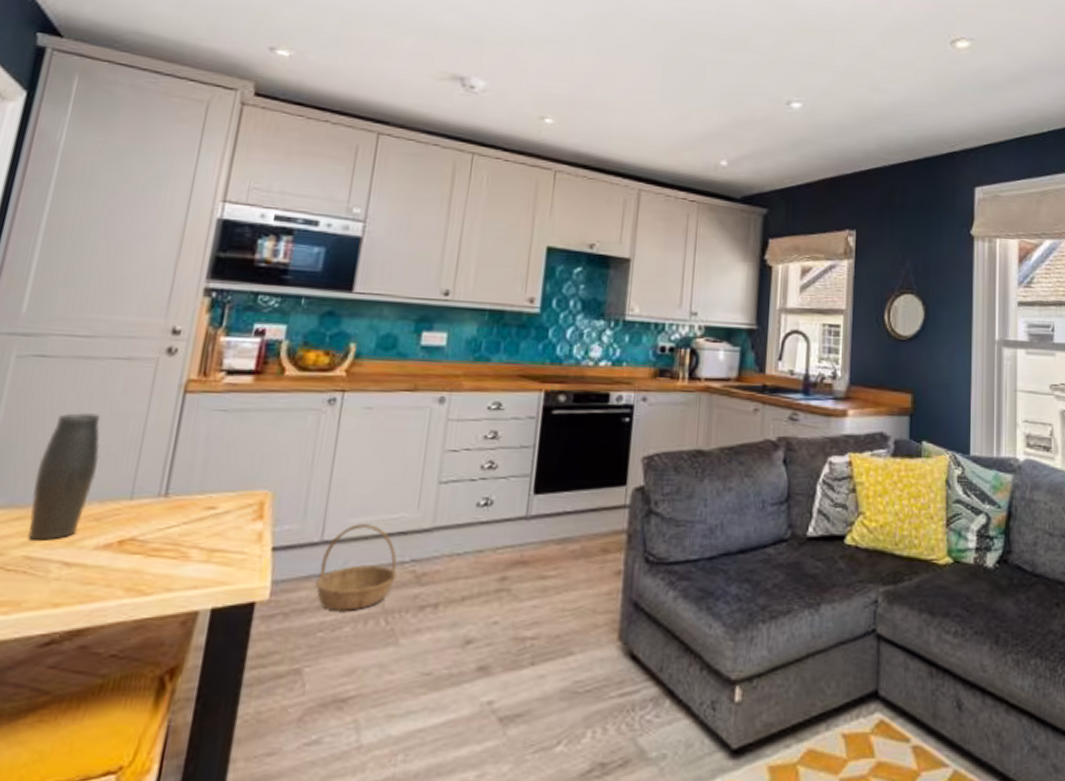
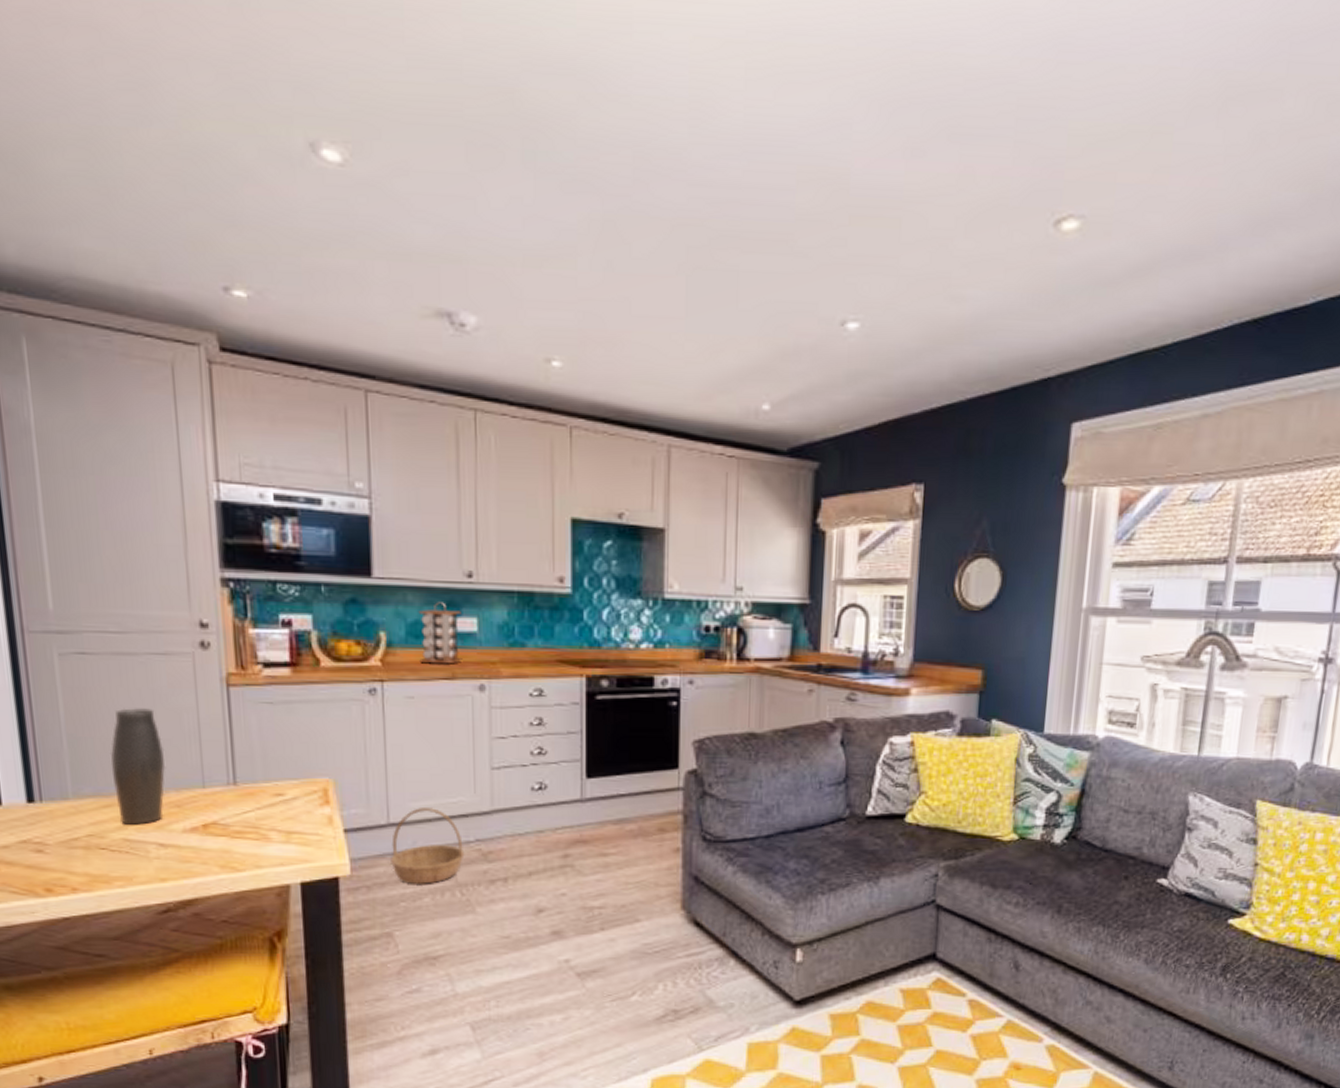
spice rack: none [384,317,433,377] -> present [418,602,463,664]

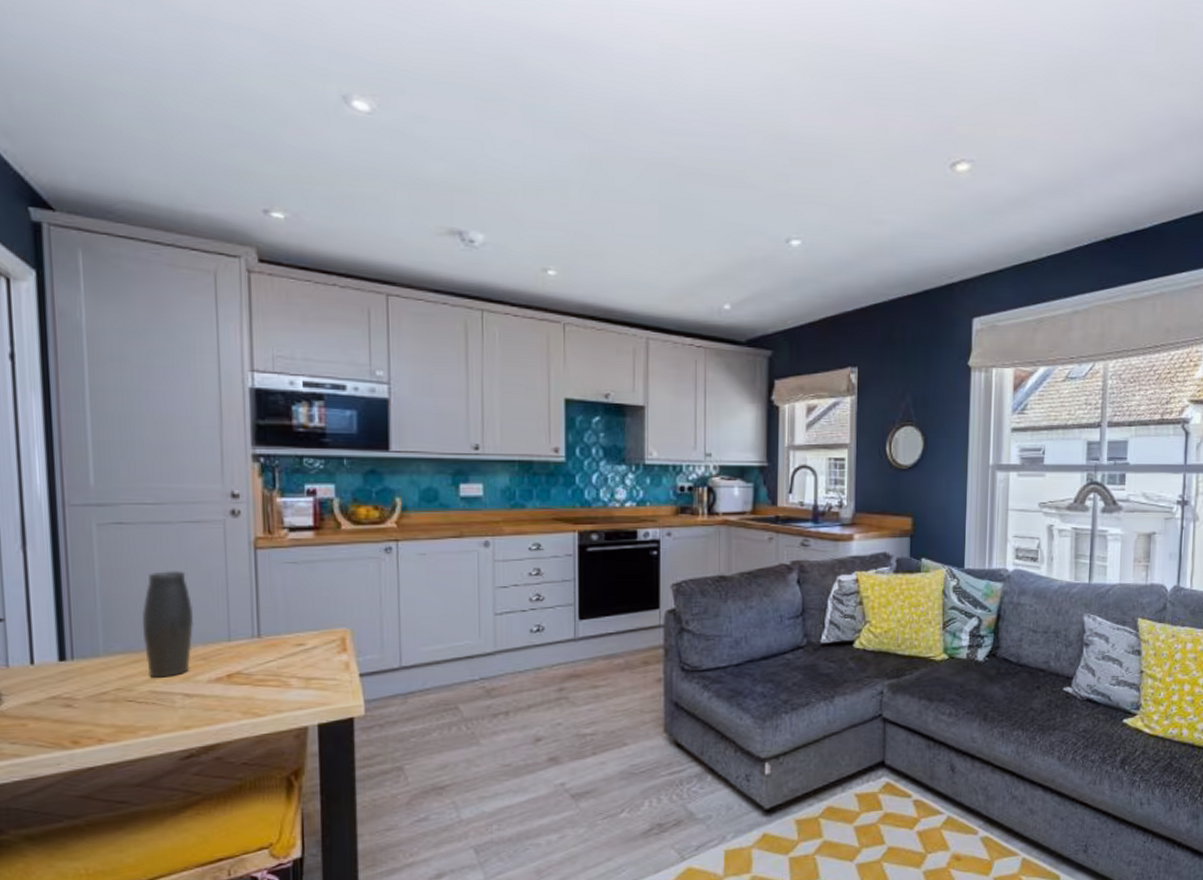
basket: present [391,808,465,884] -> none [402,651,470,721]
spice rack: present [418,602,463,664] -> none [430,471,470,524]

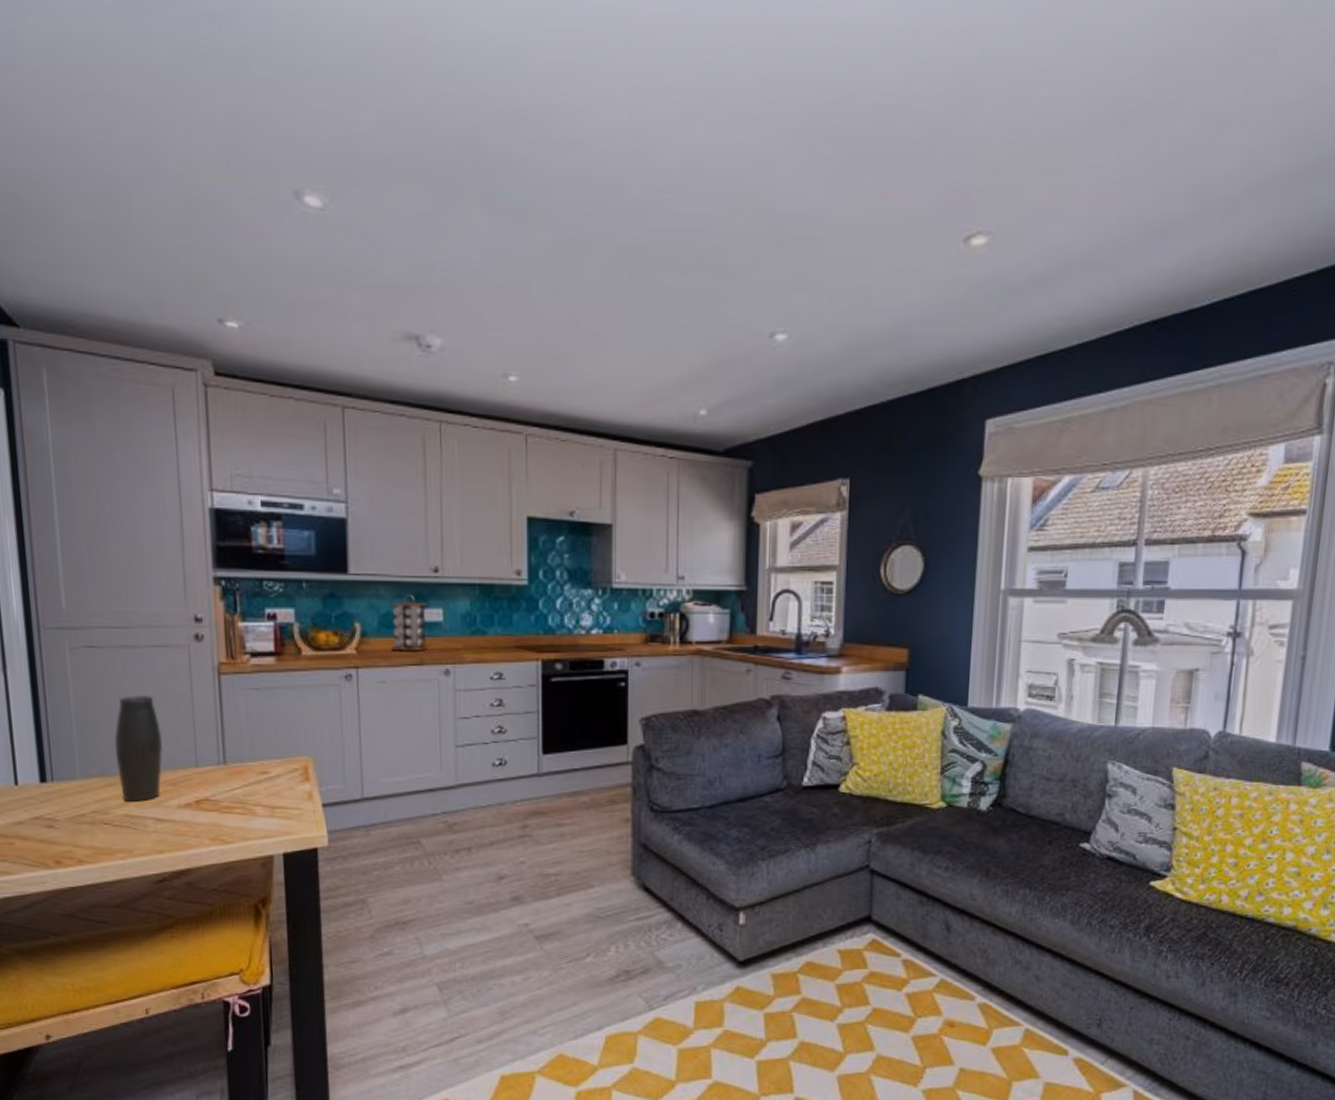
spice rack: none [430,471,470,524] -> present [389,595,430,651]

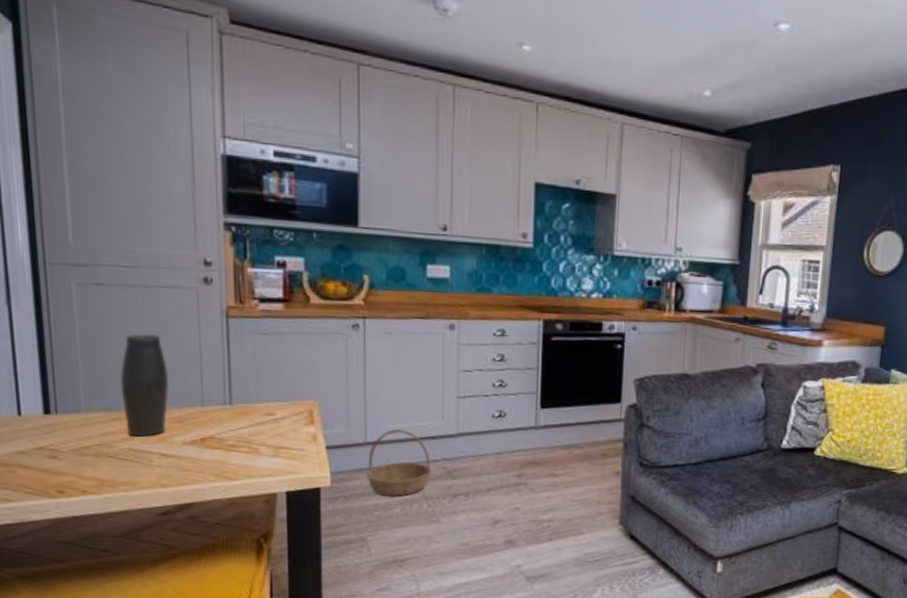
basket: none [365,783,432,854] -> present [367,429,432,496]
spice rack: present [389,595,430,651] -> none [398,251,436,306]

